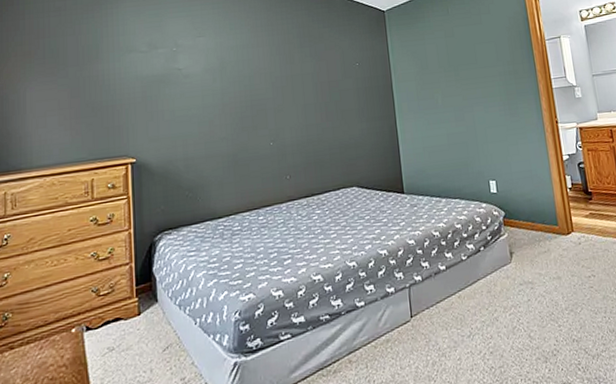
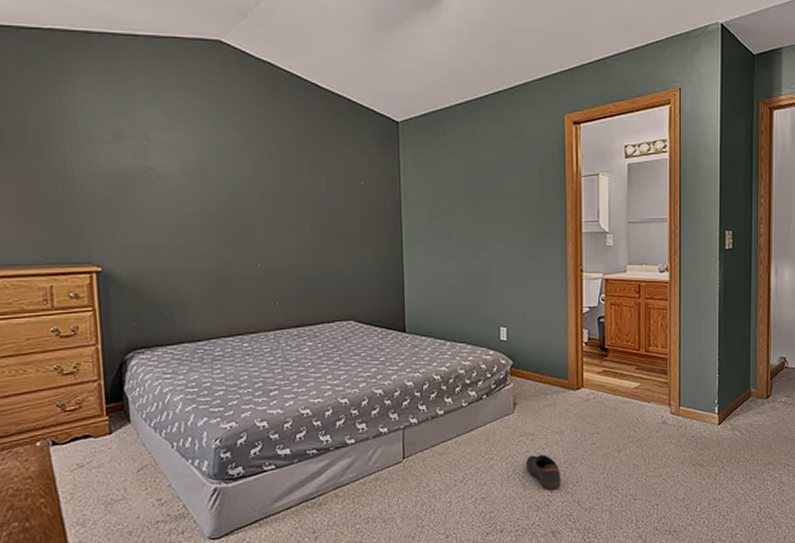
shoe: none [528,302,566,339] -> present [526,454,561,490]

